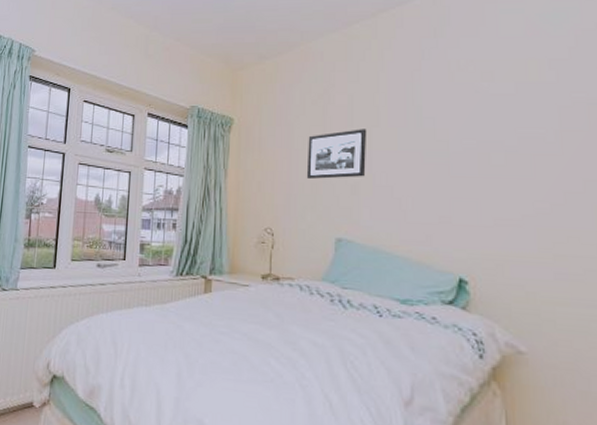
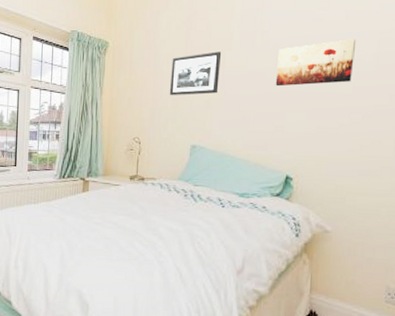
wall art: none [435,114,532,169] -> present [275,39,357,87]

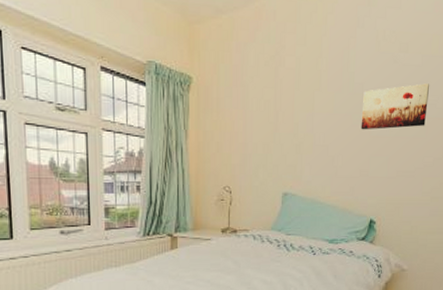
picture frame: present [169,51,222,95] -> none [259,92,311,139]

